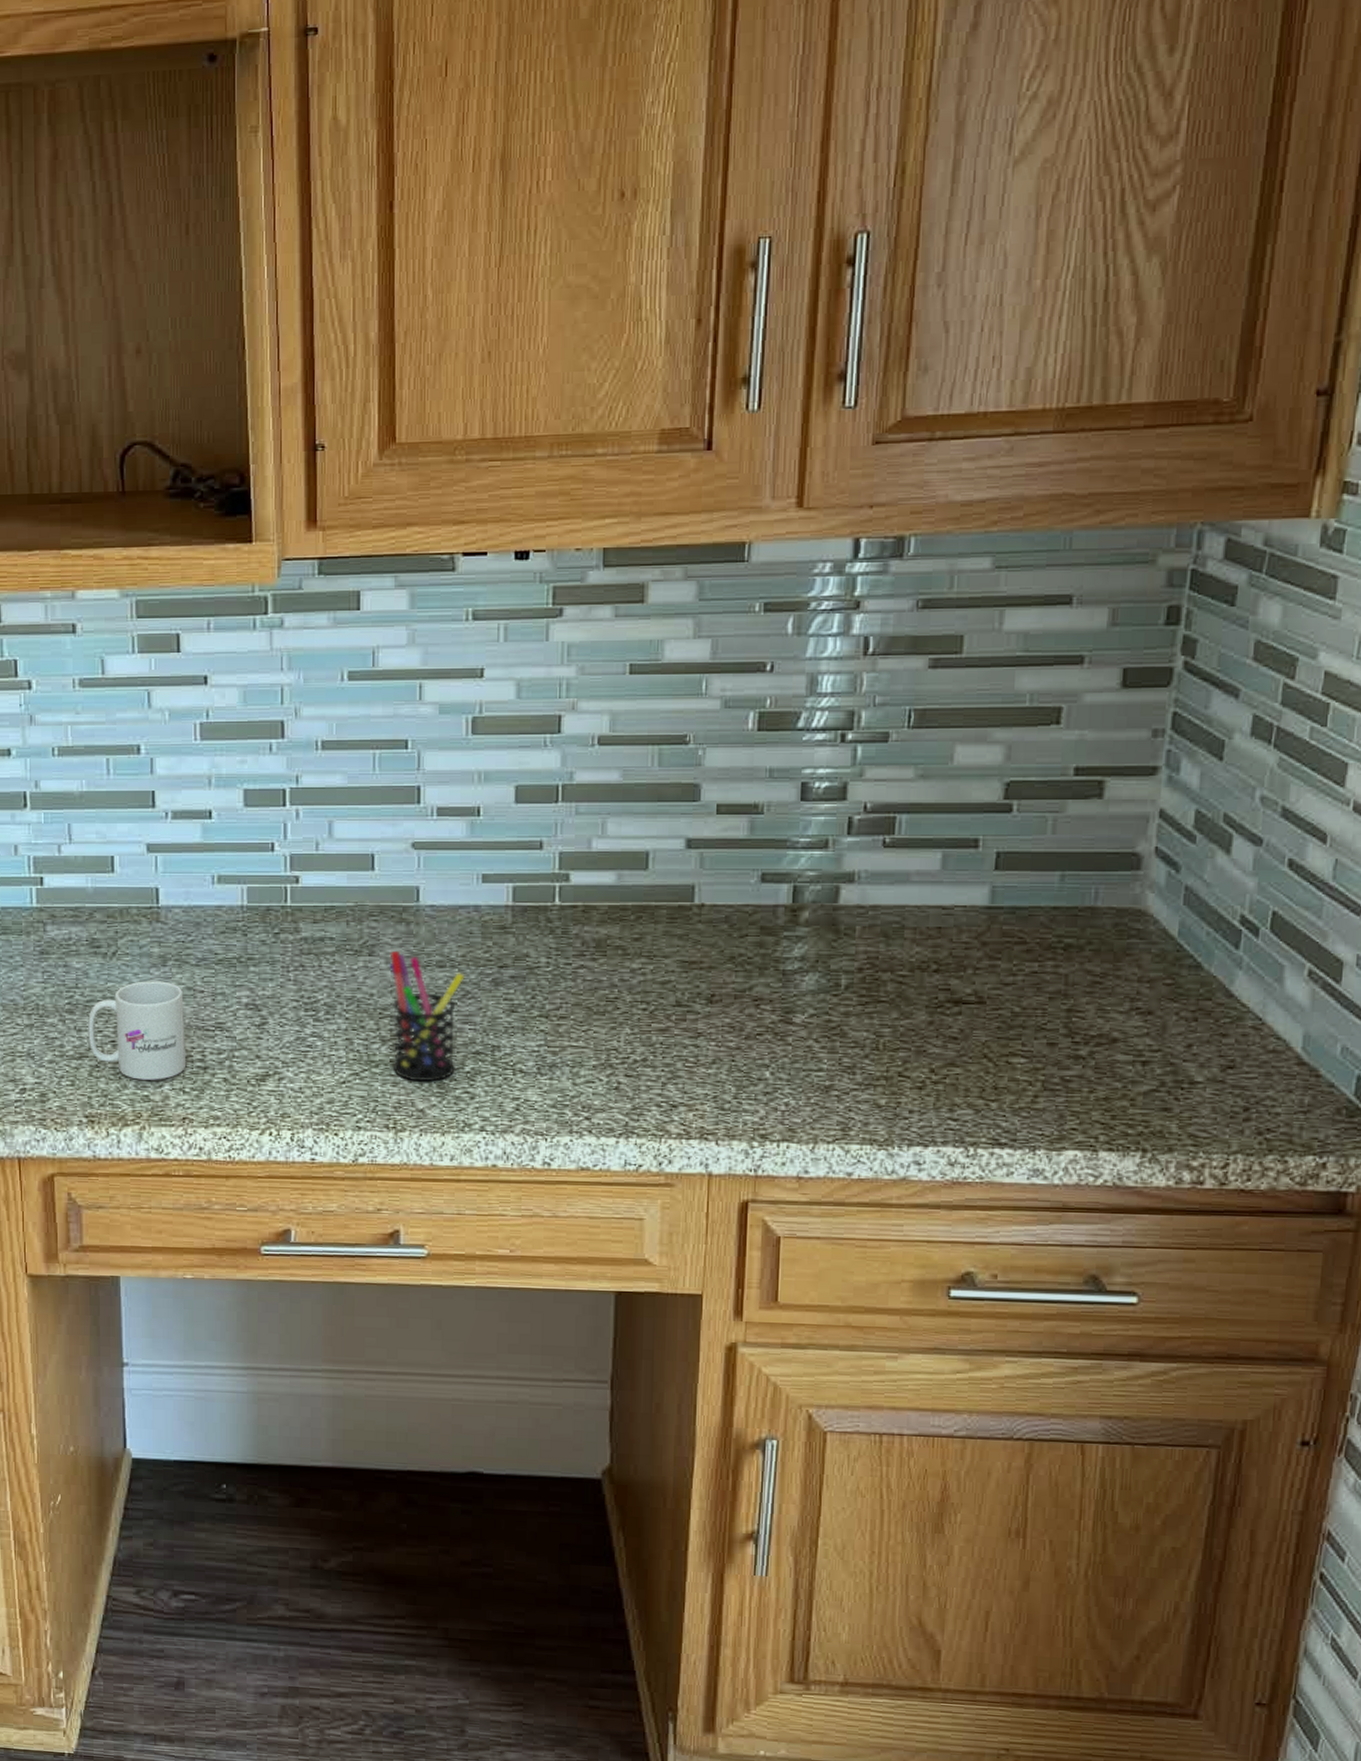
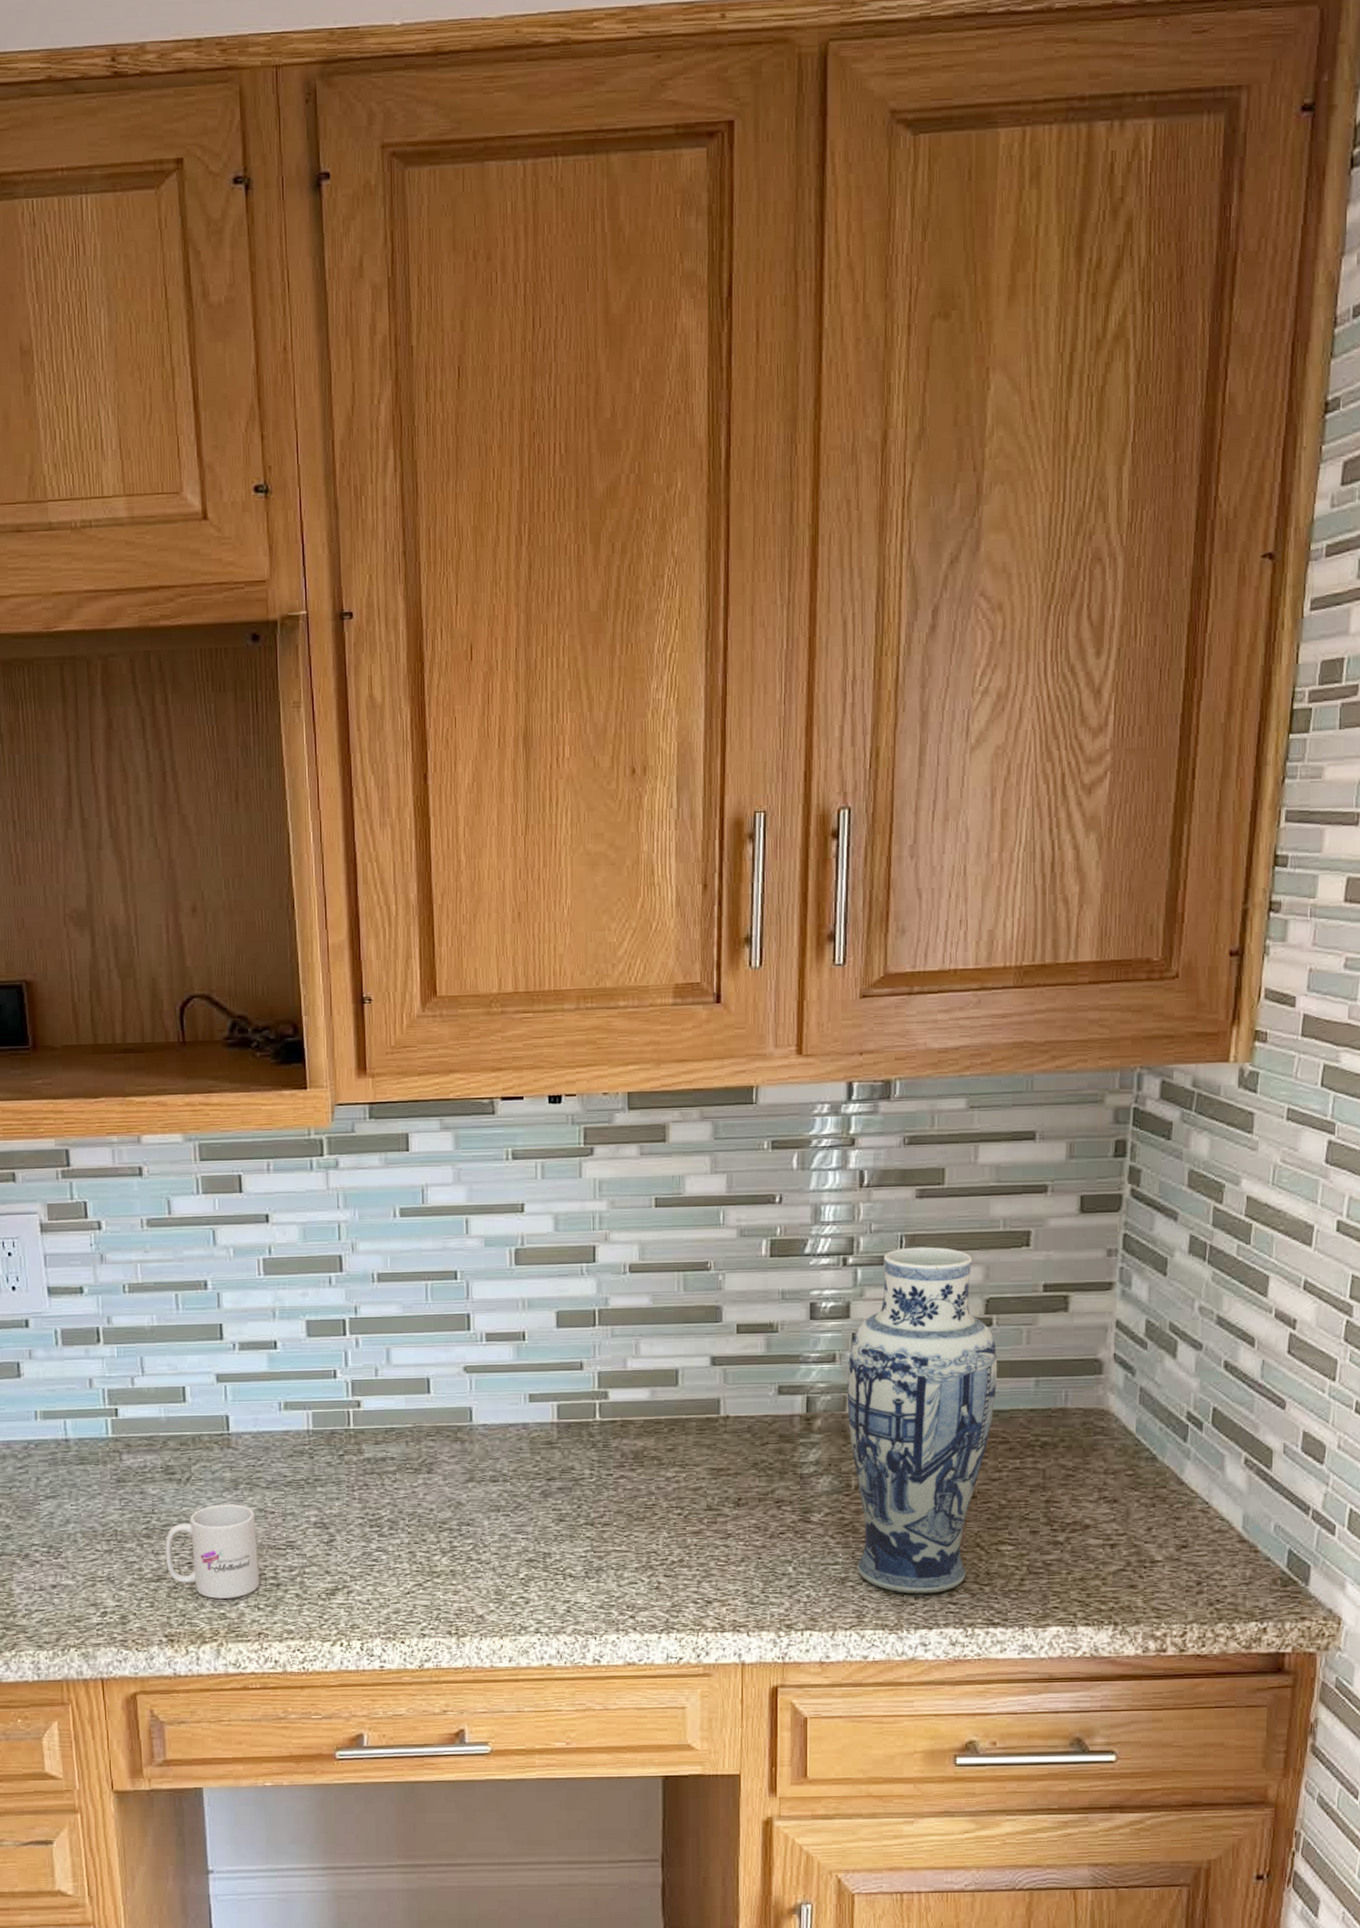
pen holder: present [389,951,465,1082] -> none [447,1468,516,1590]
vase: none [839,722,1017,1108] -> present [847,1246,998,1594]

